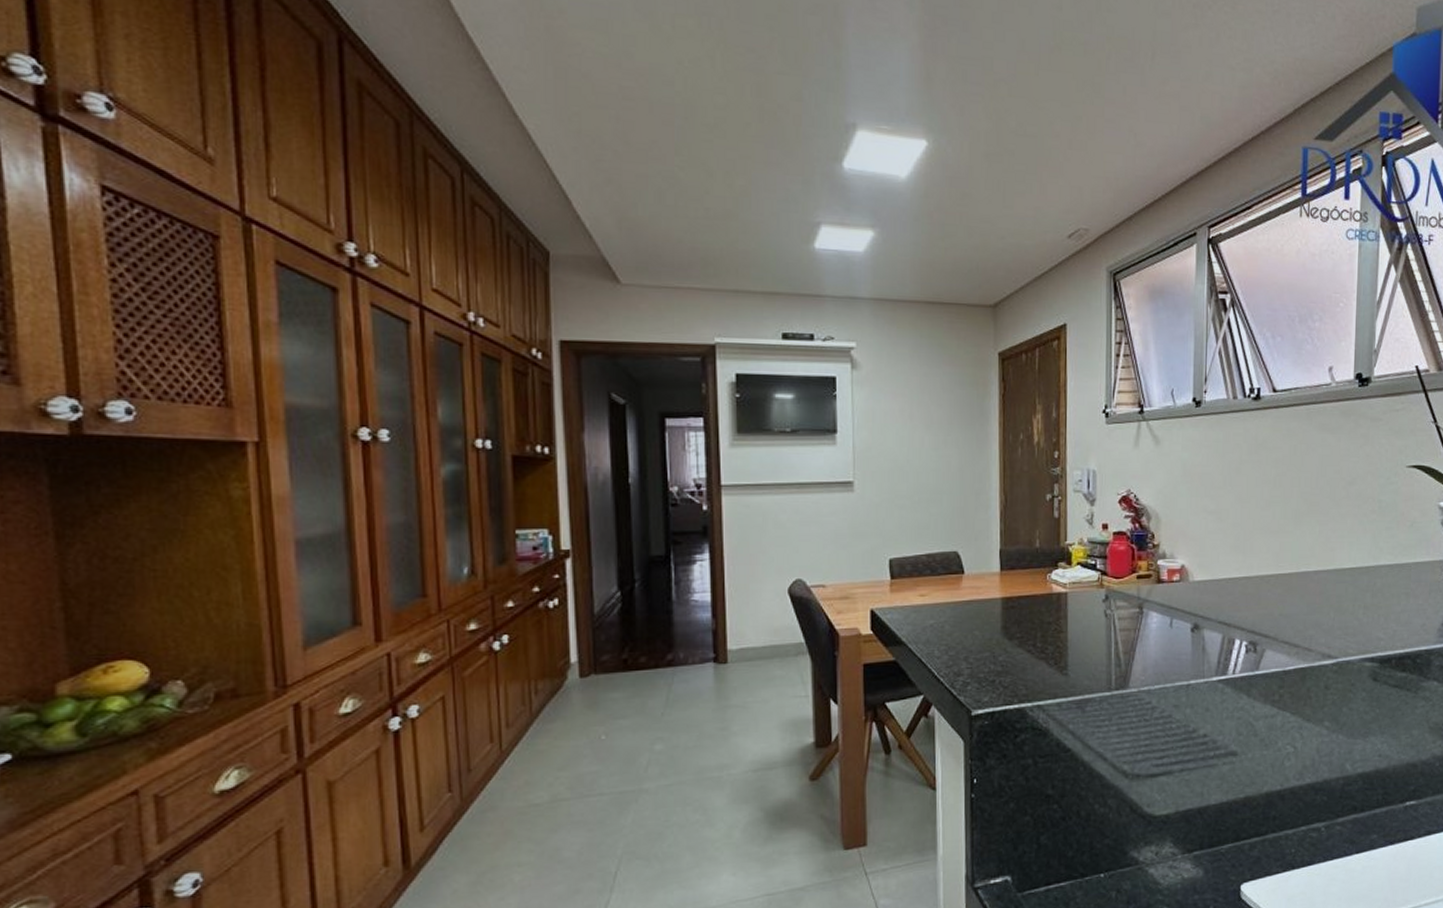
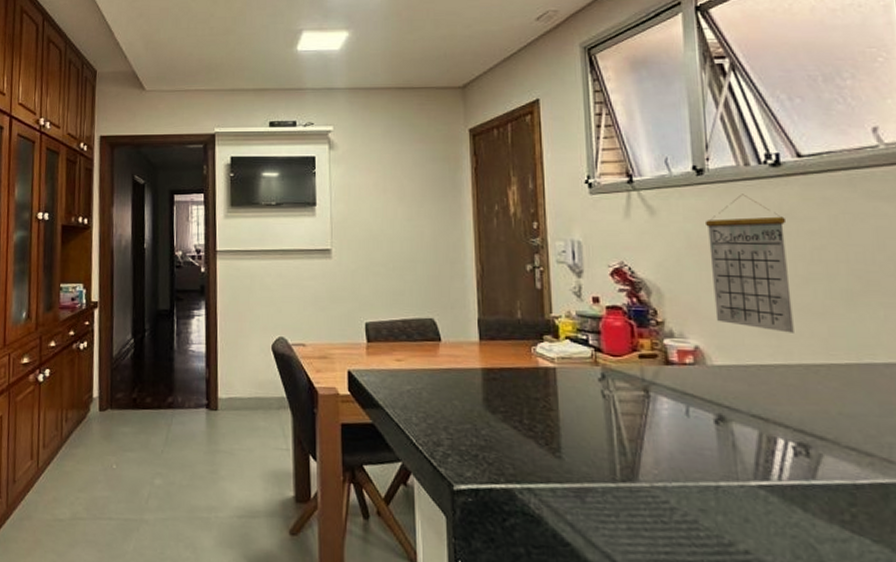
calendar: none [1198,425,1260,549] -> present [704,194,794,333]

